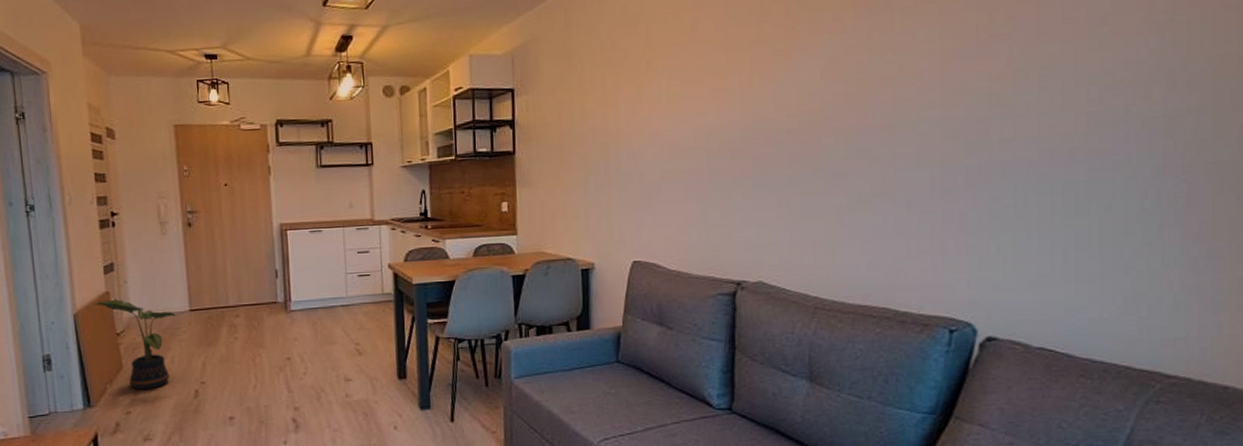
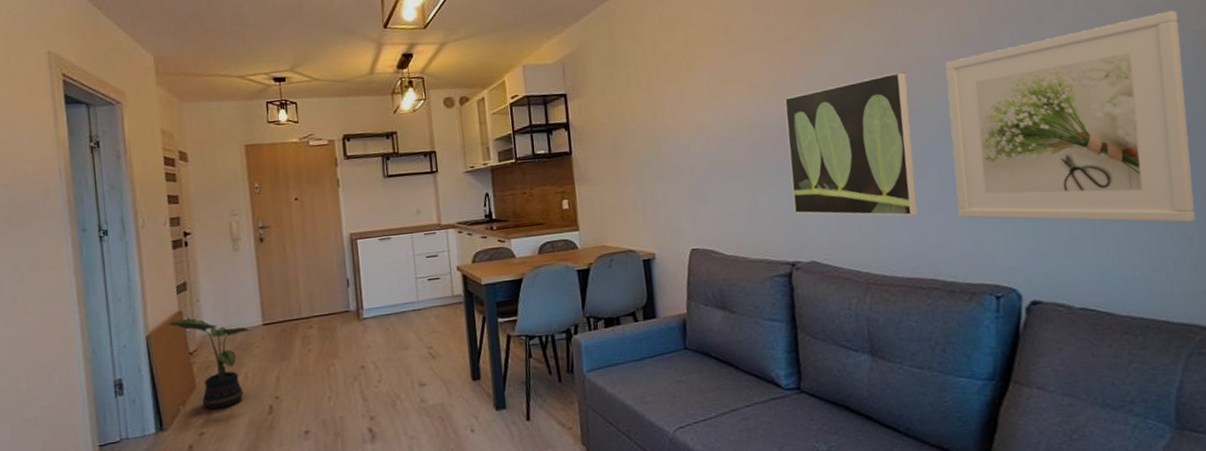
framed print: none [746,83,886,241] -> present [784,71,918,216]
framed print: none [922,30,1201,266] -> present [945,10,1196,223]

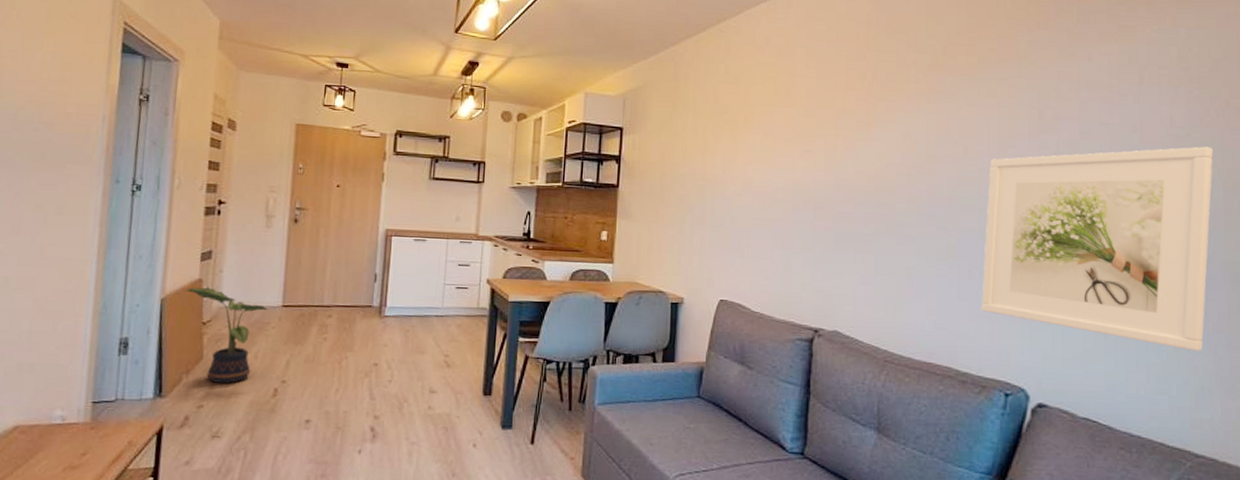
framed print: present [784,71,918,216] -> none [825,160,952,302]

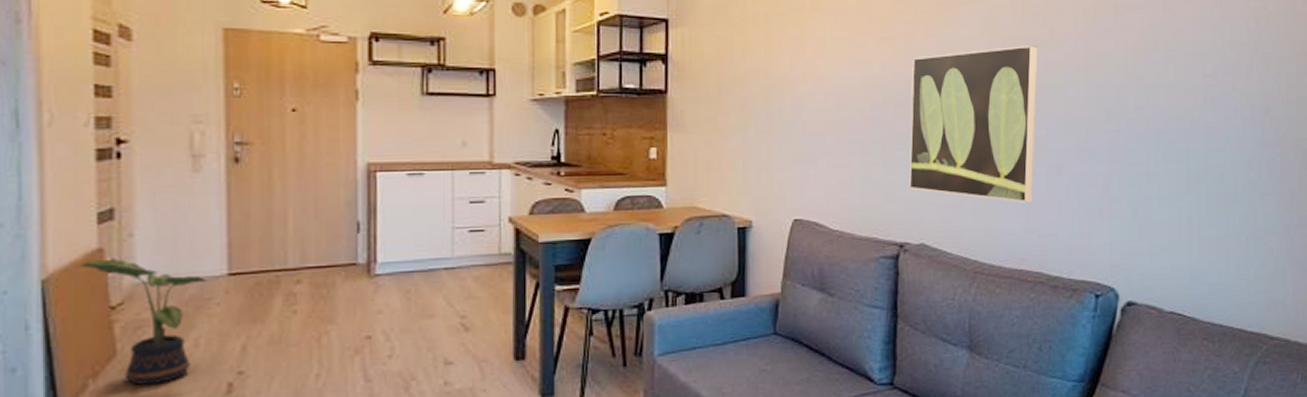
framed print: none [825,160,952,302] -> present [909,44,1038,203]
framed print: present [981,146,1213,352] -> none [1070,19,1287,233]

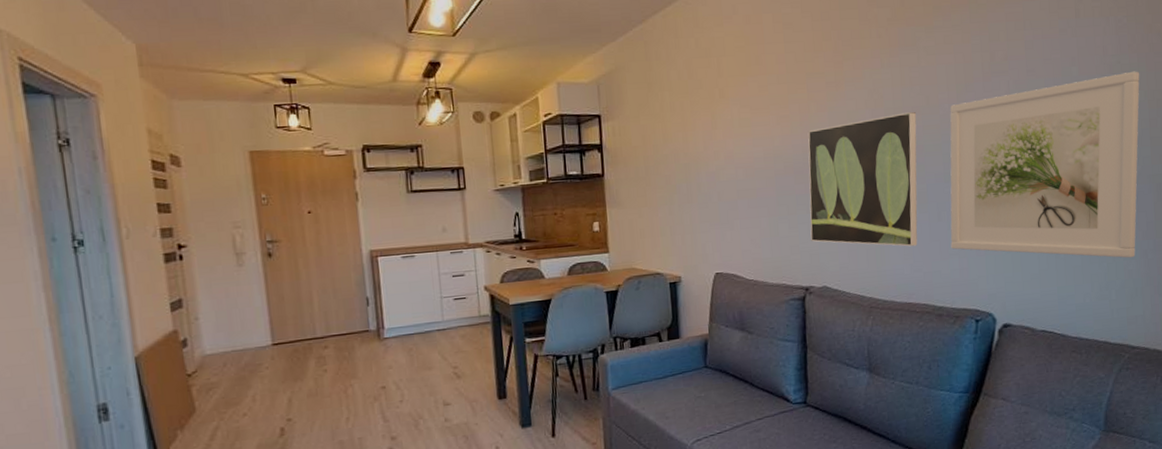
potted plant: present [79,260,210,385] -> none [161,338,259,433]
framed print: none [1070,19,1287,233] -> present [950,71,1140,258]

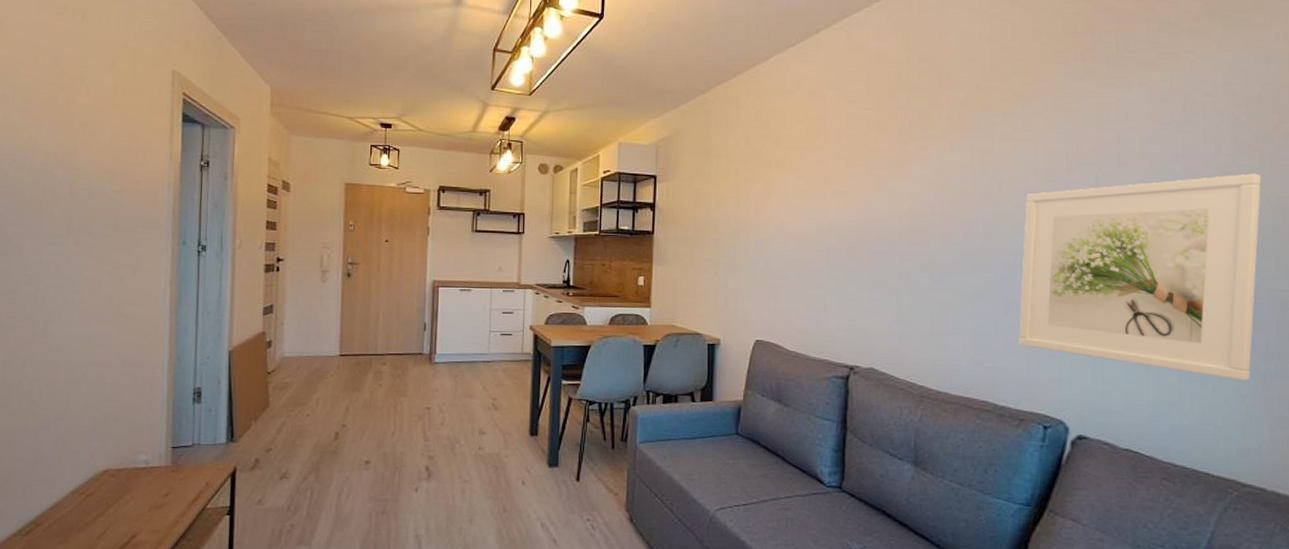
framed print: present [808,111,918,247] -> none [860,197,987,337]

